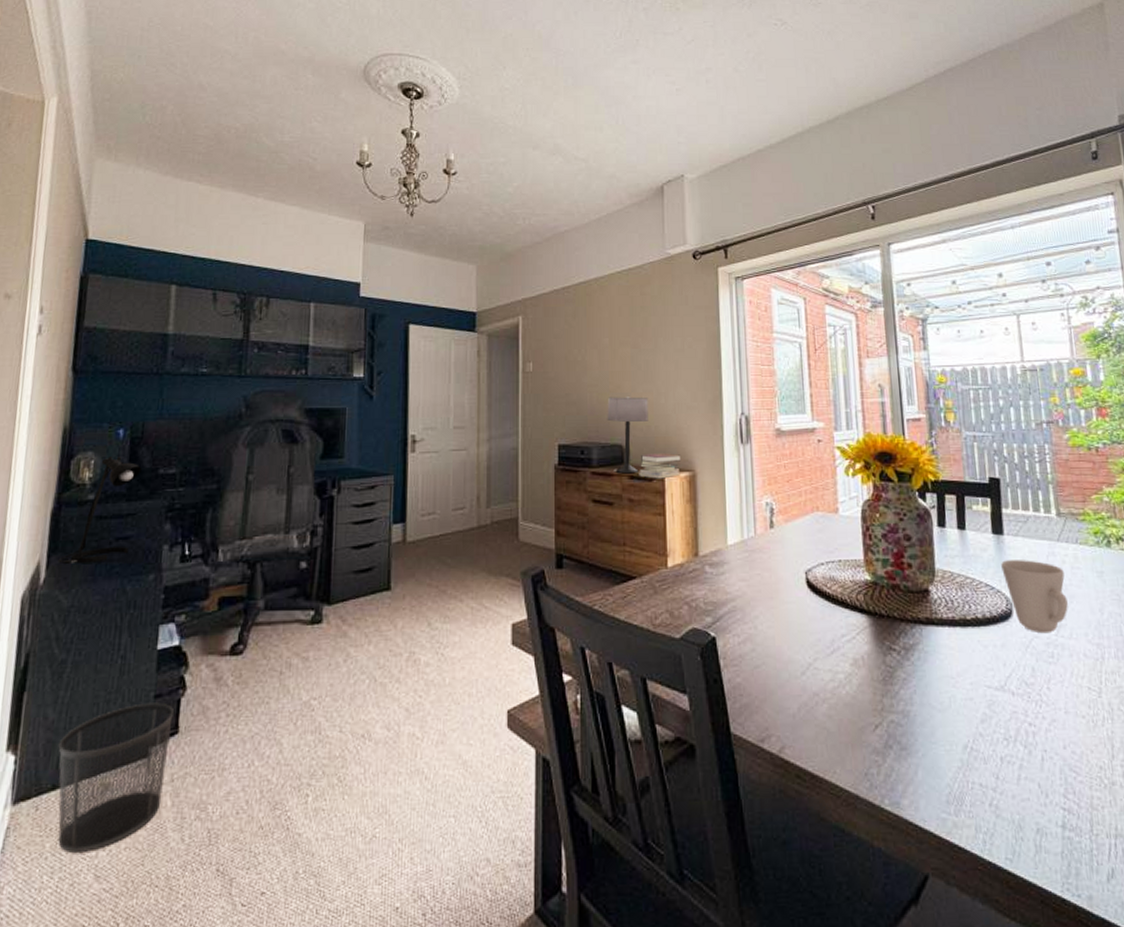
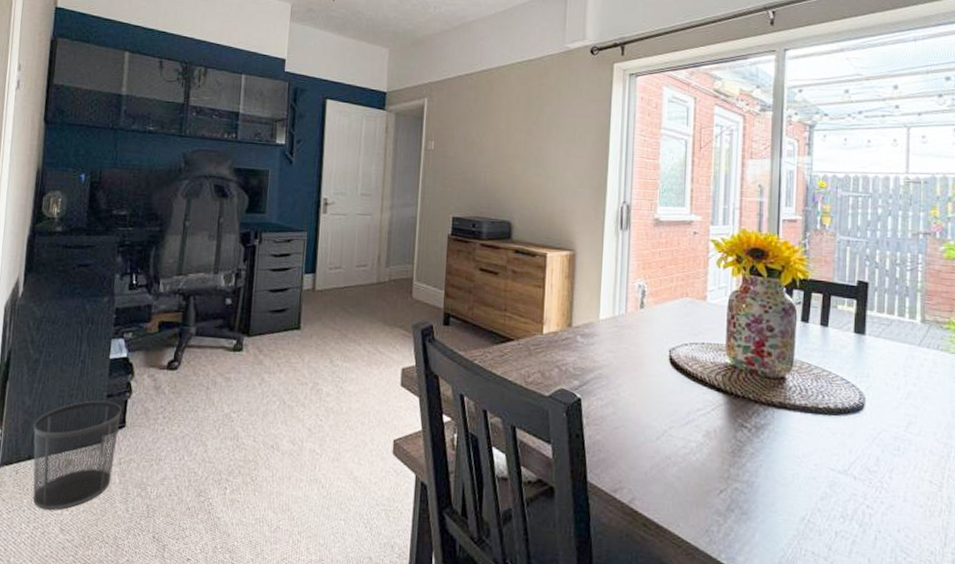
desk lamp: present [58,456,142,563] -> none [33,197,99,284]
table lamp: present [607,395,649,474] -> none [498,177,537,249]
books: present [639,453,681,479] -> none [523,231,563,256]
mug: present [1001,560,1068,634] -> none [859,358,921,429]

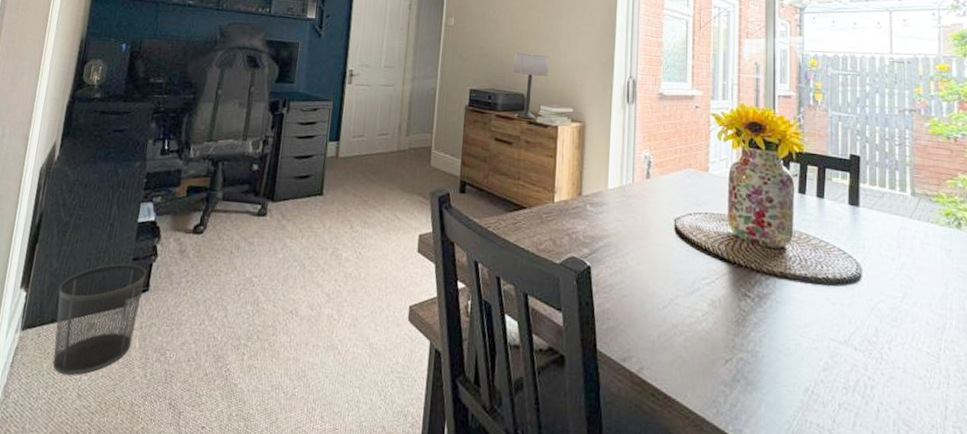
table lamp: none [498,177,537,249] -> present [513,52,549,120]
books: none [523,231,563,256] -> present [536,104,573,127]

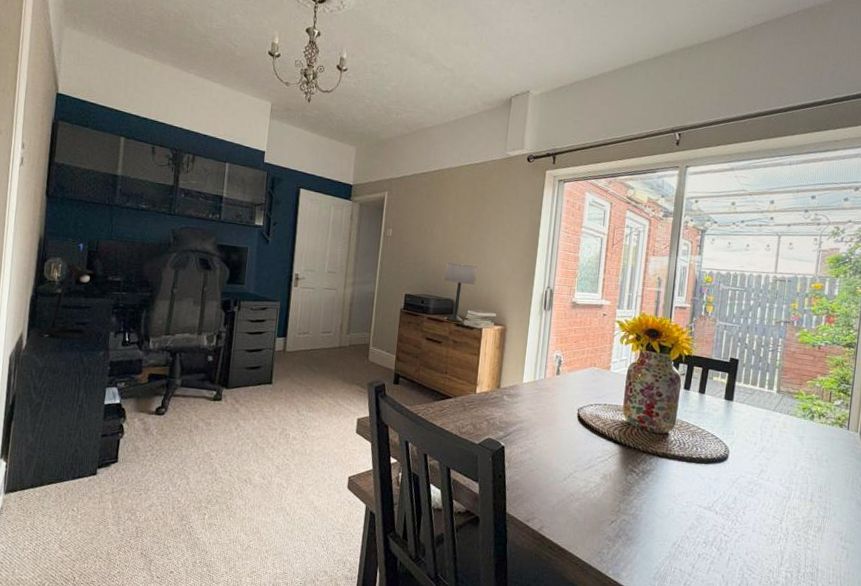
waste bin: present [52,263,147,375] -> none [35,439,115,530]
desk lamp: none [69,65,137,148] -> present [35,263,96,339]

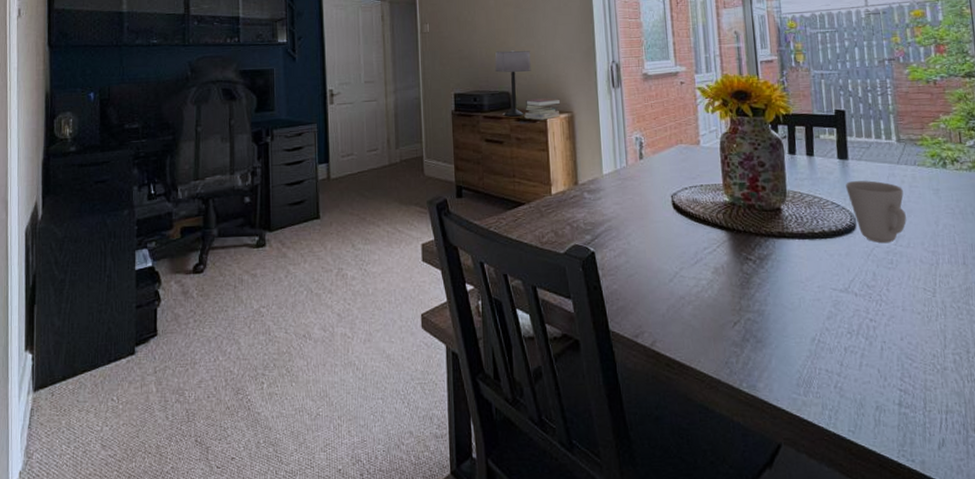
desk lamp: present [35,263,96,339] -> none [51,115,111,203]
mug: none [726,419,774,475] -> present [846,180,906,244]

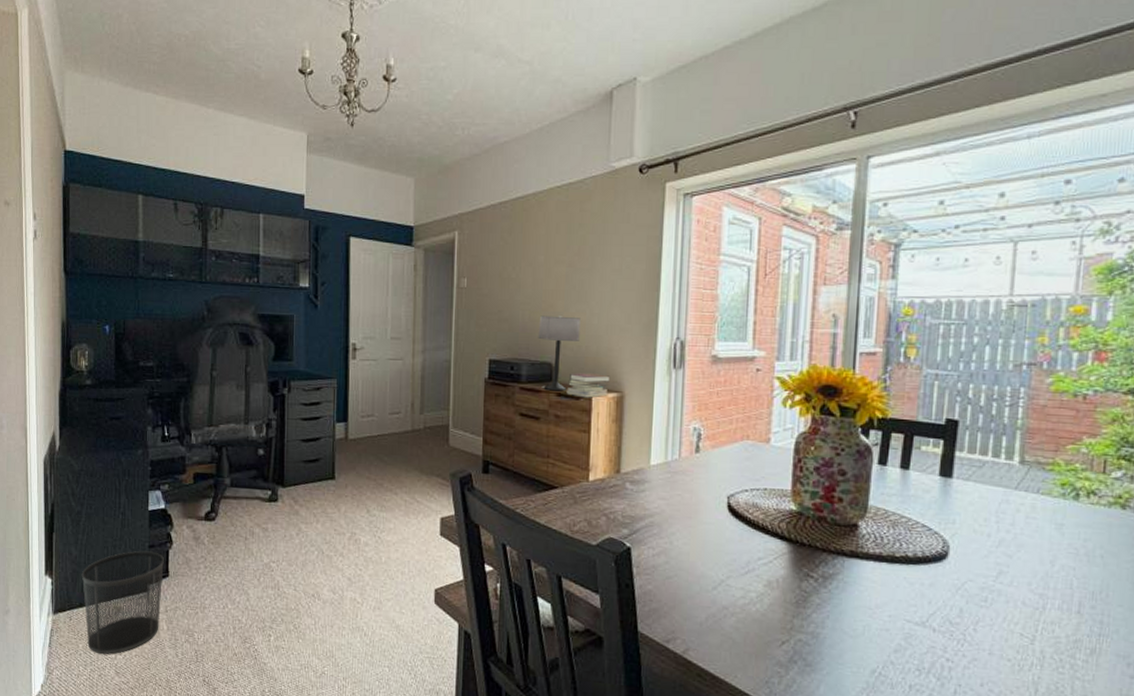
waste bin: none [64,312,152,428] -> present [81,550,164,654]
mug: present [846,180,906,244] -> none [943,503,1016,579]

